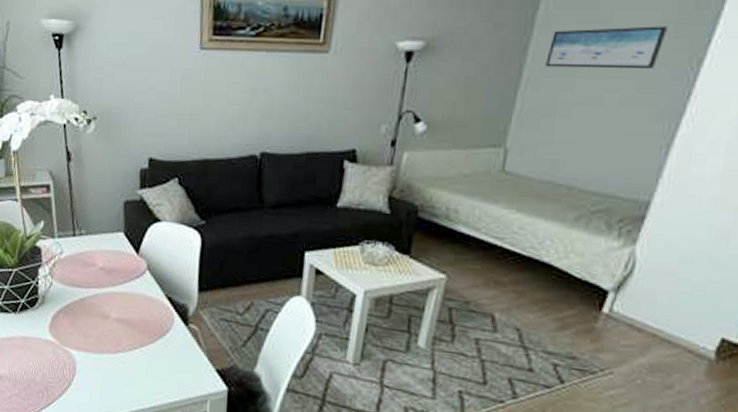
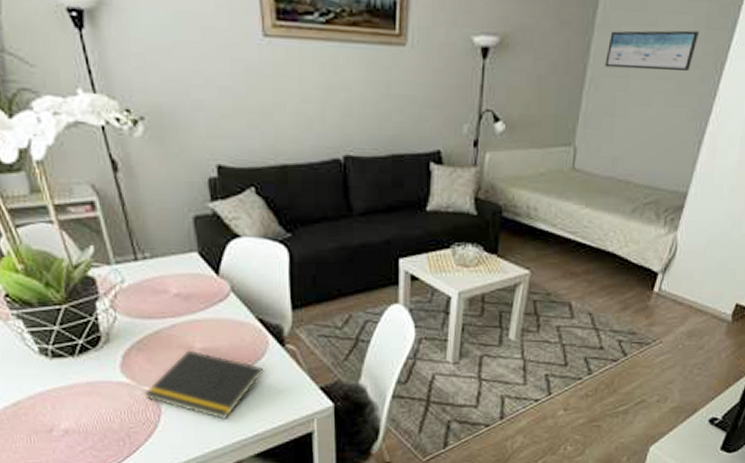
notepad: none [64,318,167,388] -> present [143,350,264,420]

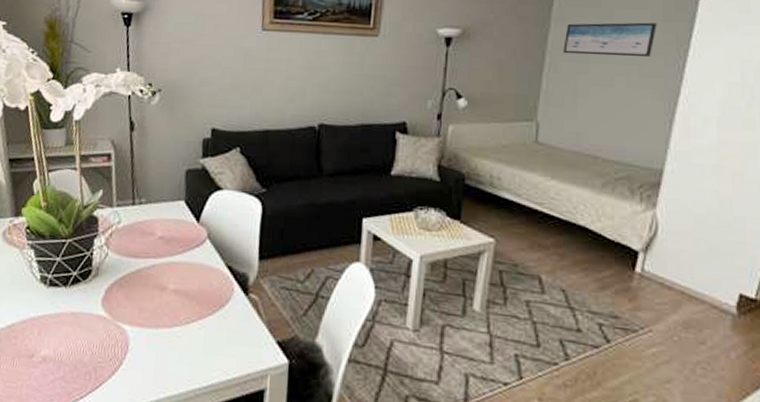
notepad: present [143,350,264,420] -> none [116,290,227,365]

